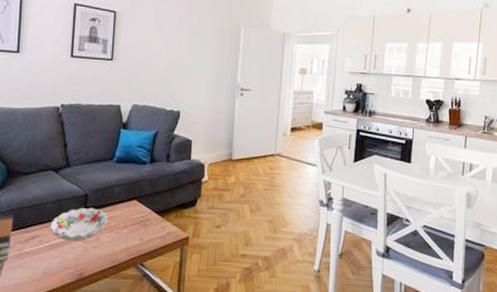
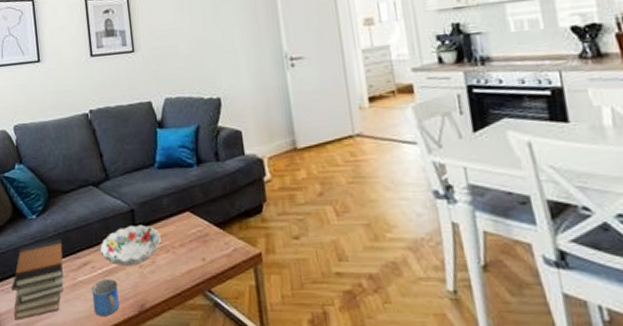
mug: none [35,251,61,282] -> present [91,279,120,316]

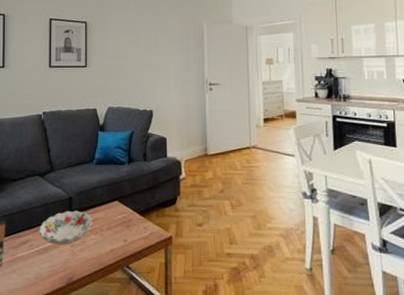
mug: present [91,279,120,316] -> none [27,256,51,287]

